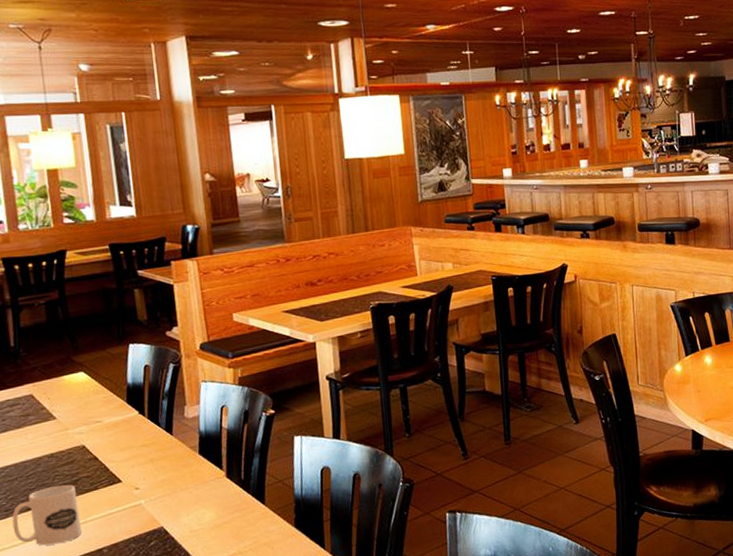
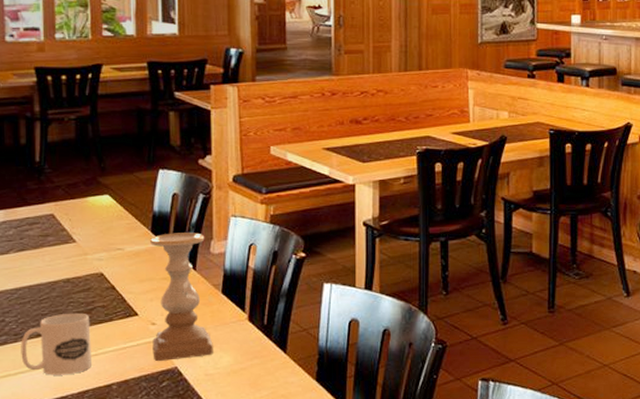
candle holder: none [126,400,196,523] -> present [149,233,213,361]

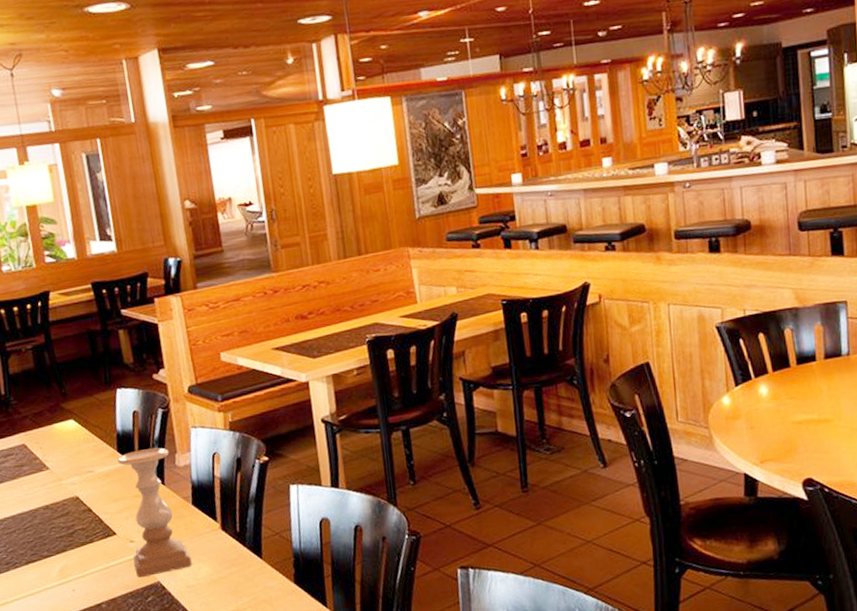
mug: present [21,313,93,375] -> none [12,537,81,600]

